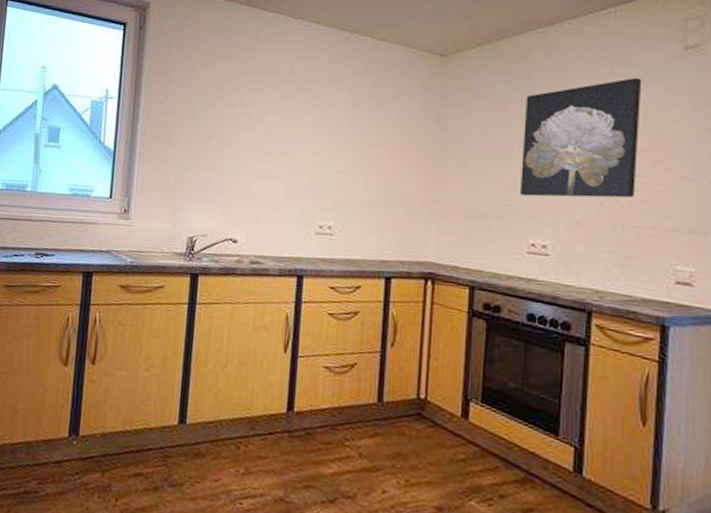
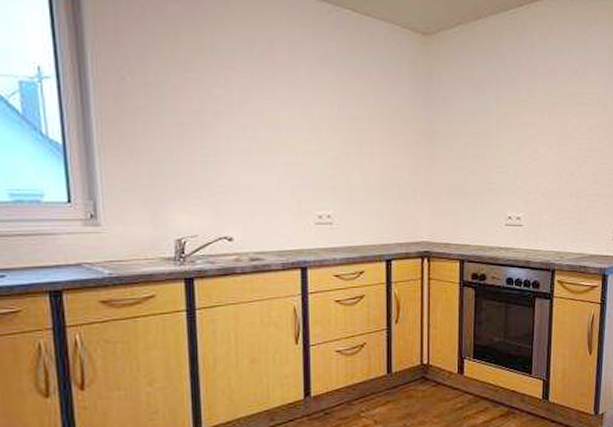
wall art: present [520,77,642,198] -> none [499,60,592,174]

